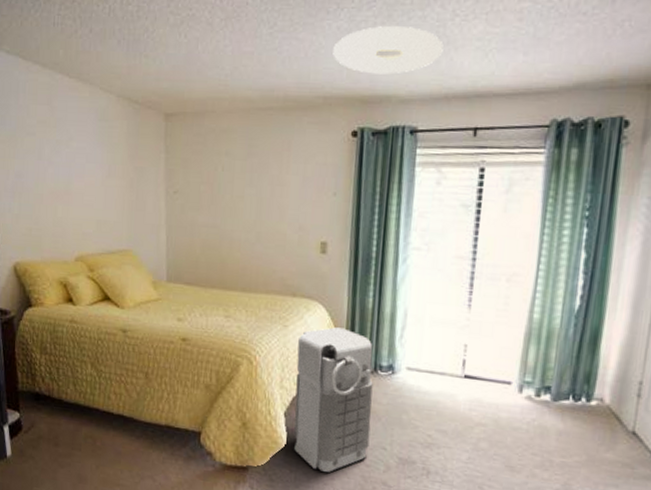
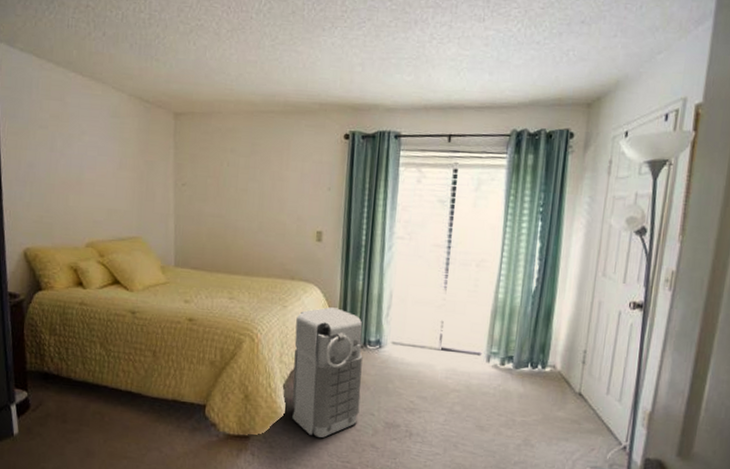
ceiling light: present [333,25,444,75] -> none [328,44,423,86]

